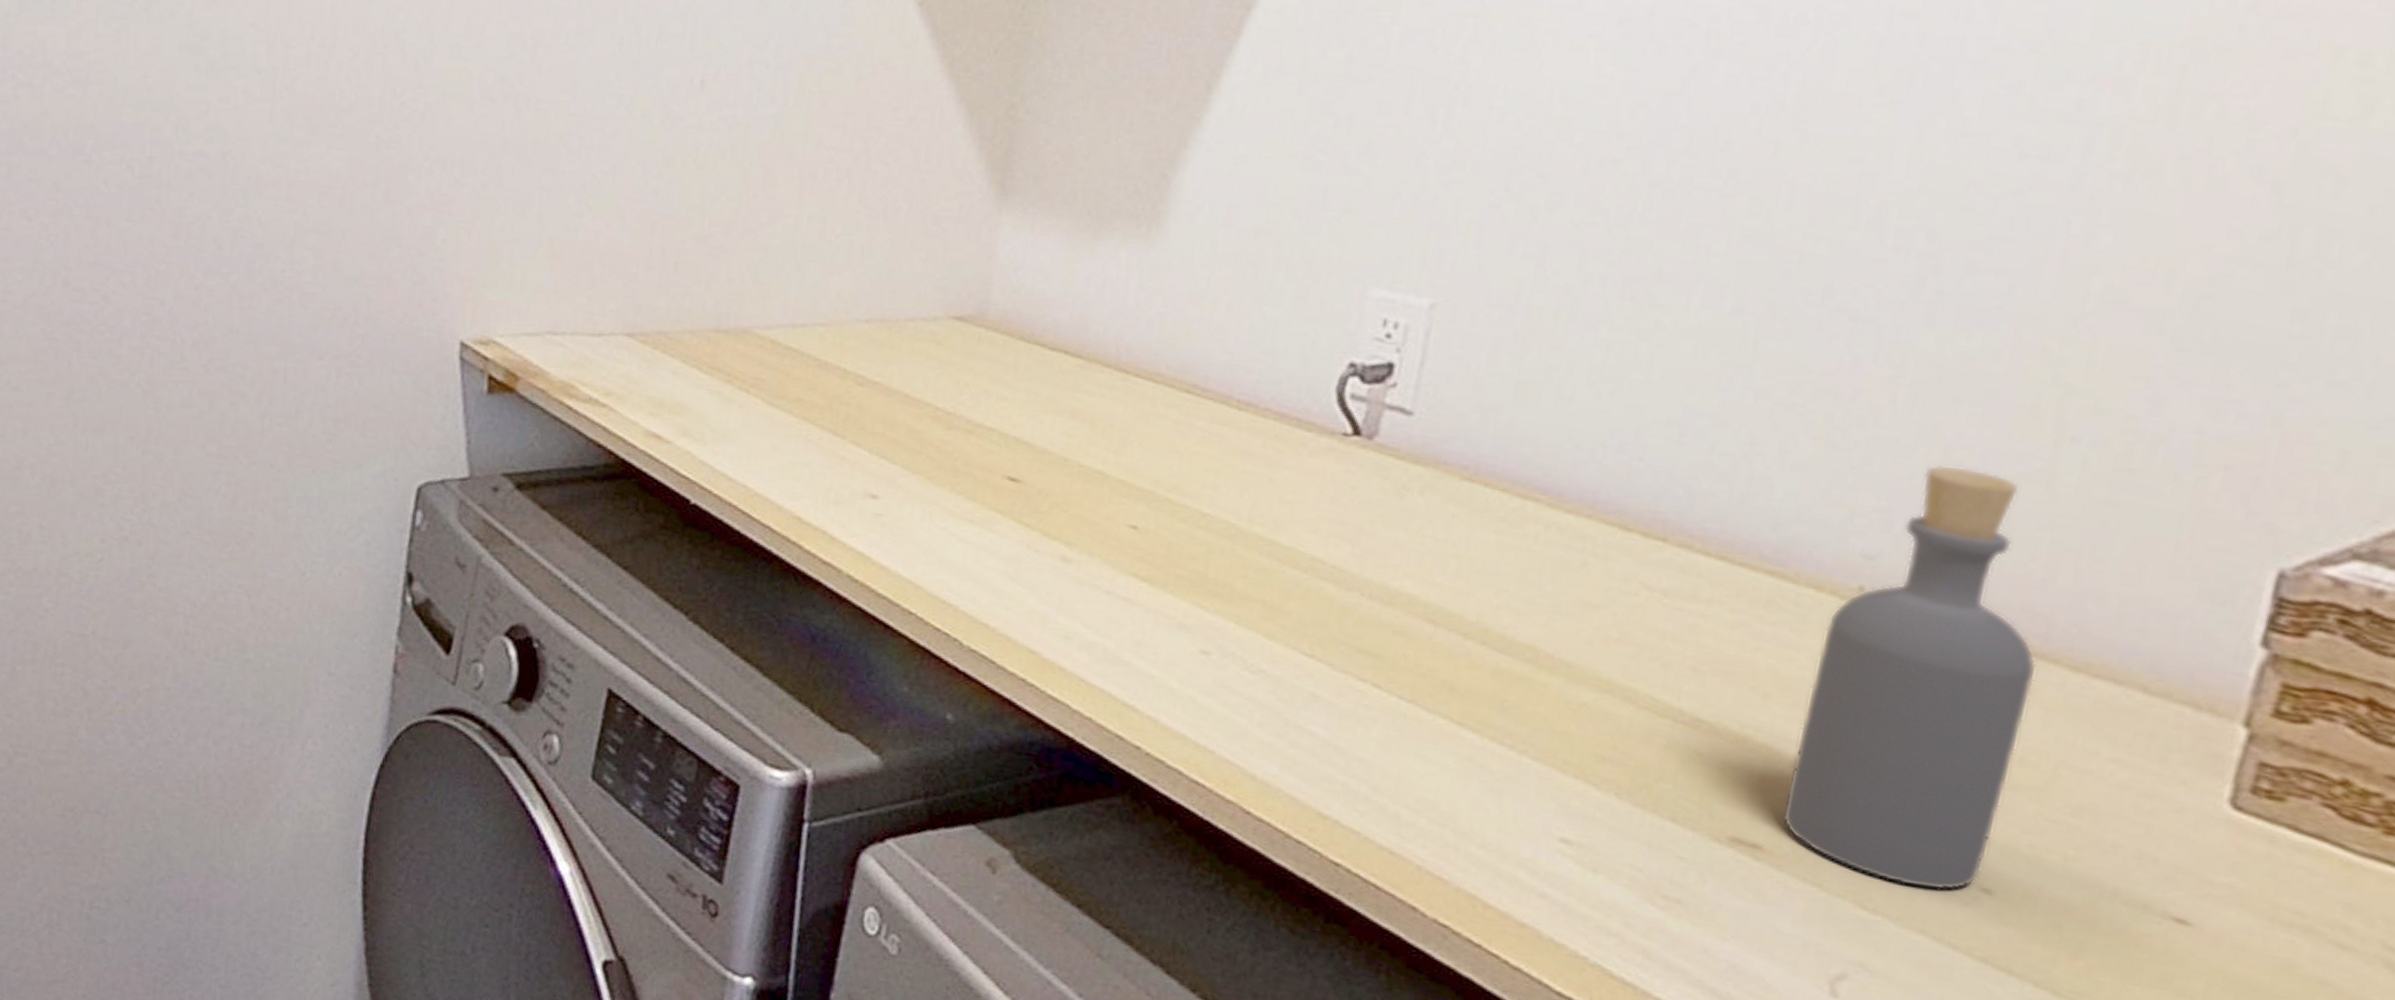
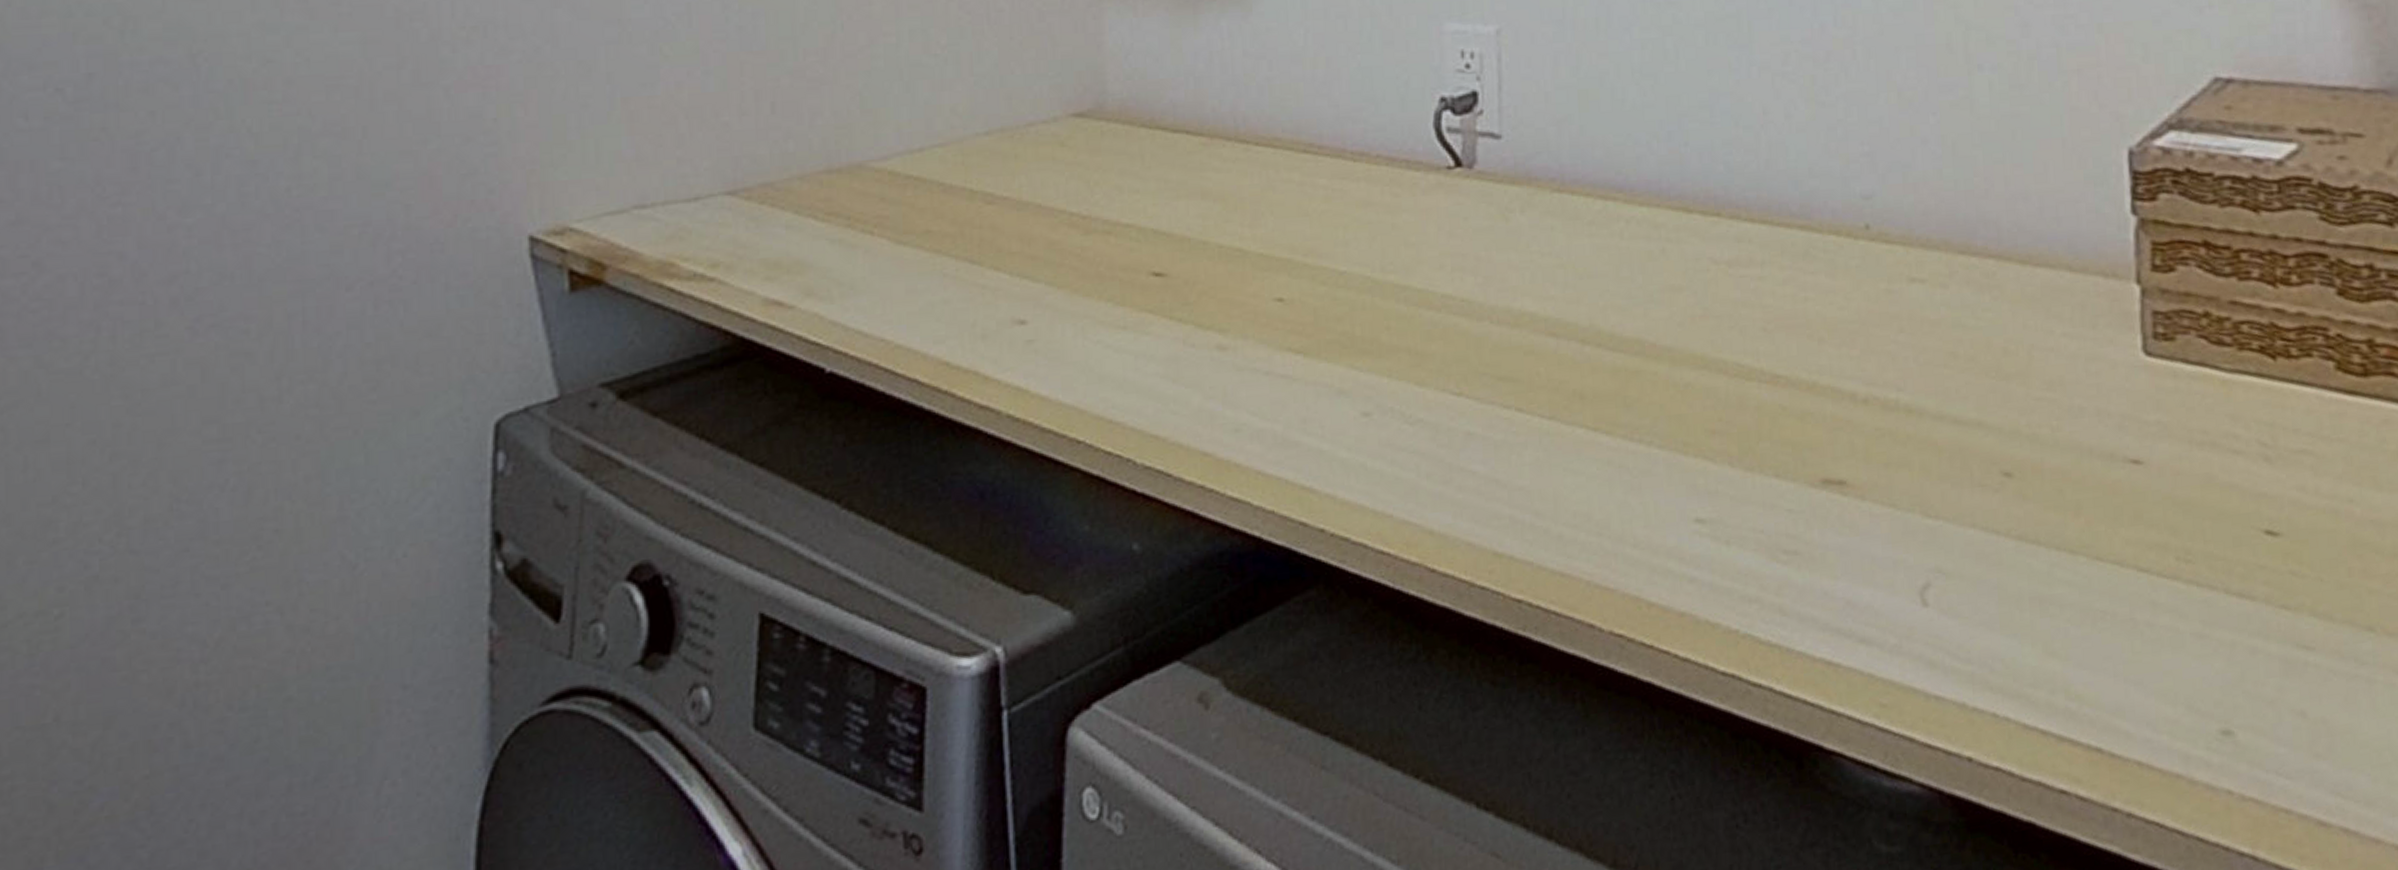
bottle: present [1781,464,2037,891] -> none [1849,104,2001,487]

